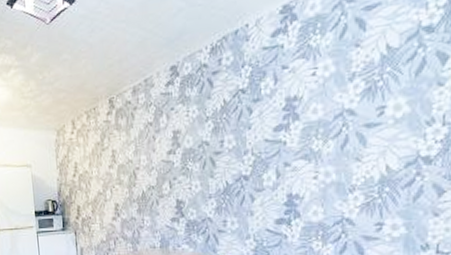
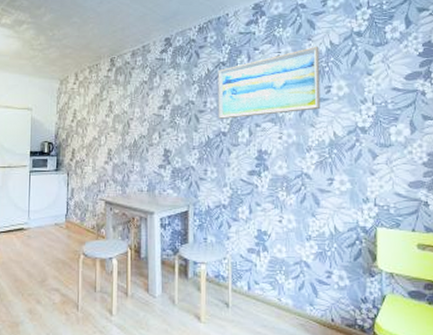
wall art: none [236,54,371,161] -> present [218,47,321,120]

